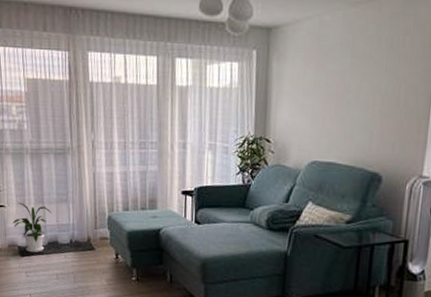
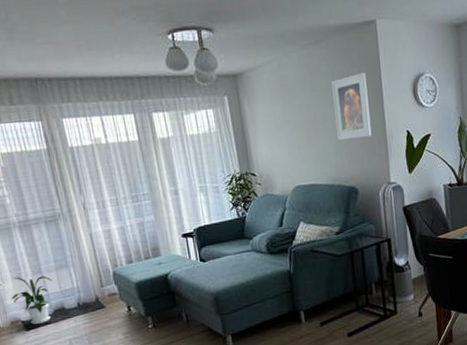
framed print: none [370,42,419,120] -> present [331,72,372,141]

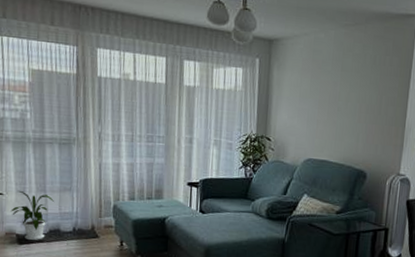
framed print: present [331,72,372,141] -> none [357,62,397,126]

